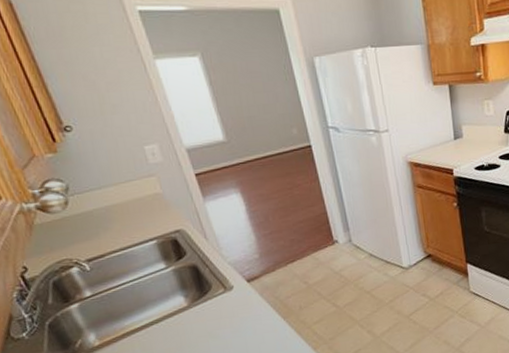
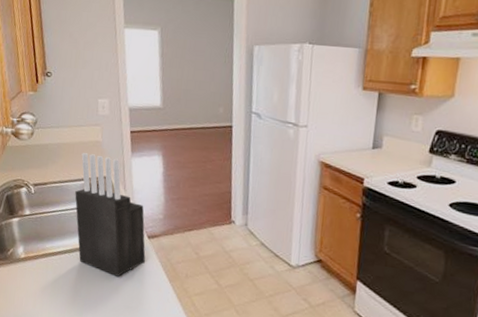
knife block: none [140,207,251,332] -> present [75,152,146,277]

